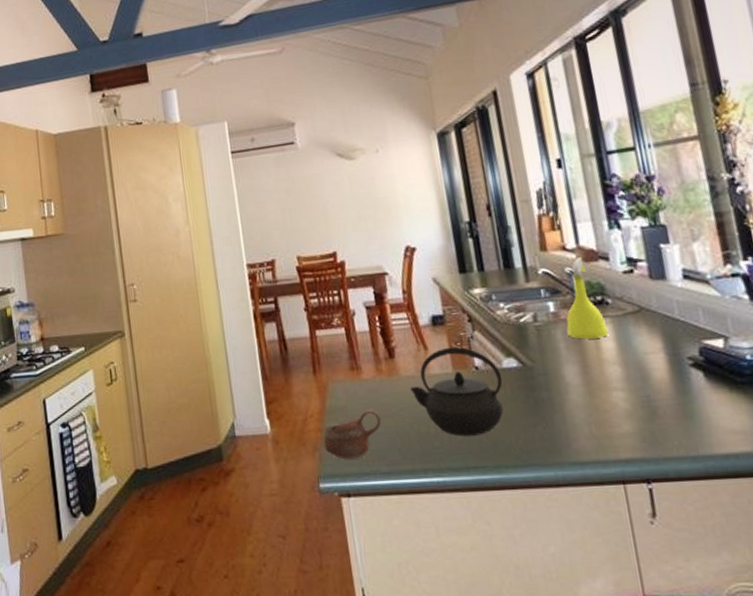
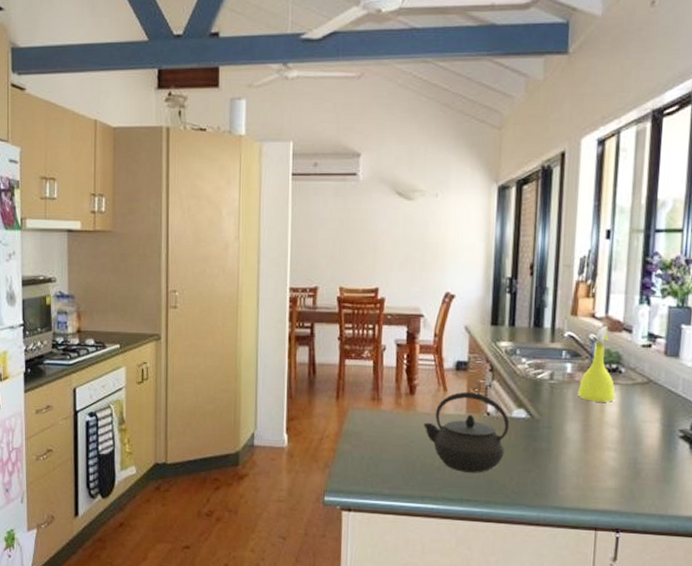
cup: present [323,409,382,460] -> none [334,437,392,480]

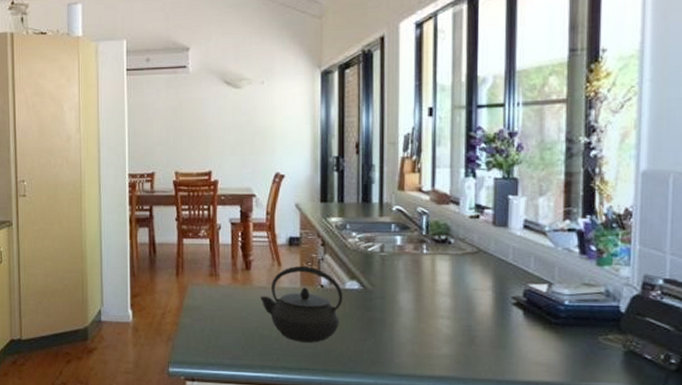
spray bottle: present [578,326,615,402] -> none [409,199,446,272]

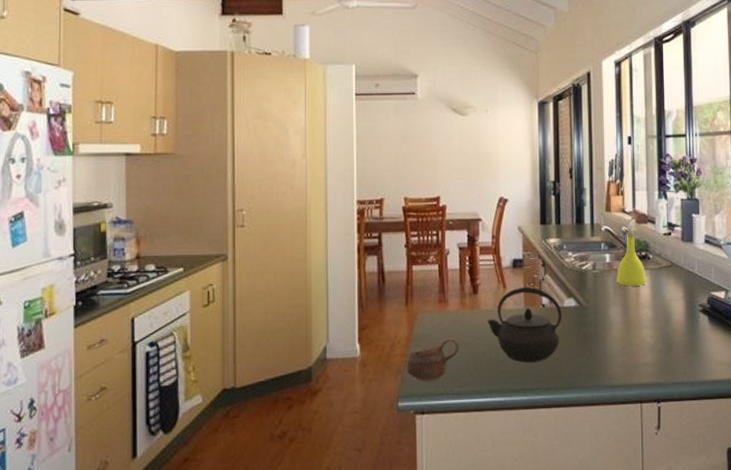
cup: none [177,311,230,351] -> present [407,337,459,382]
spray bottle: none [409,199,446,272] -> present [617,219,647,286]

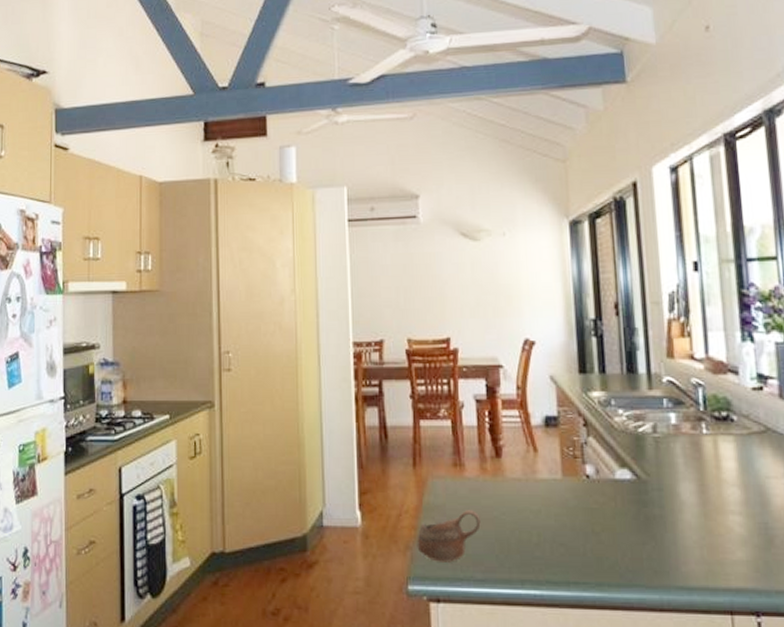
kettle: present [487,286,562,363] -> none [515,451,614,549]
spray bottle: present [617,219,647,286] -> none [687,368,731,456]

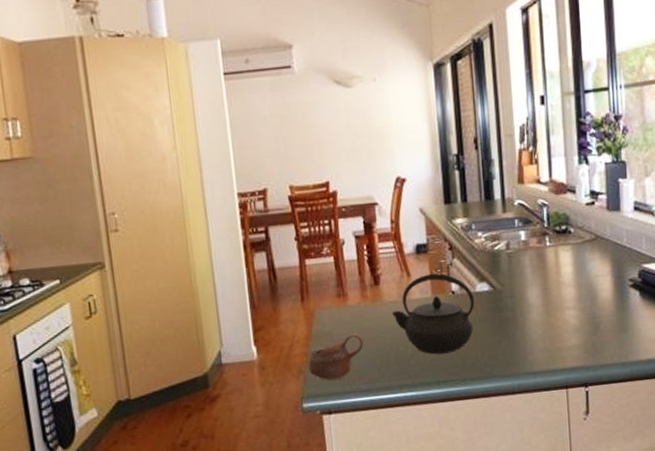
kettle: none [515,451,614,549] -> present [392,273,475,355]

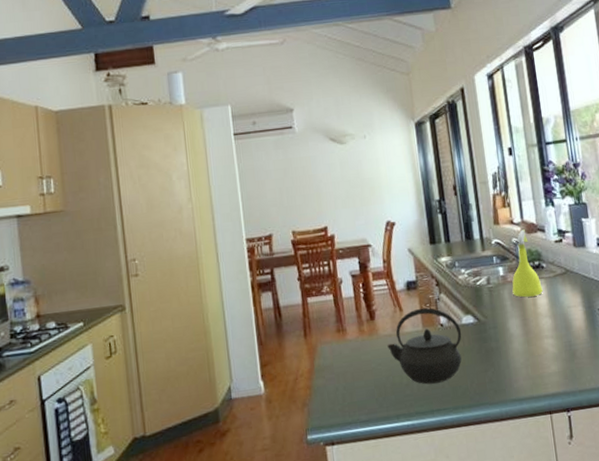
cup: present [308,333,364,381] -> none [311,365,362,413]
spray bottle: none [534,190,568,265] -> present [512,229,543,298]

